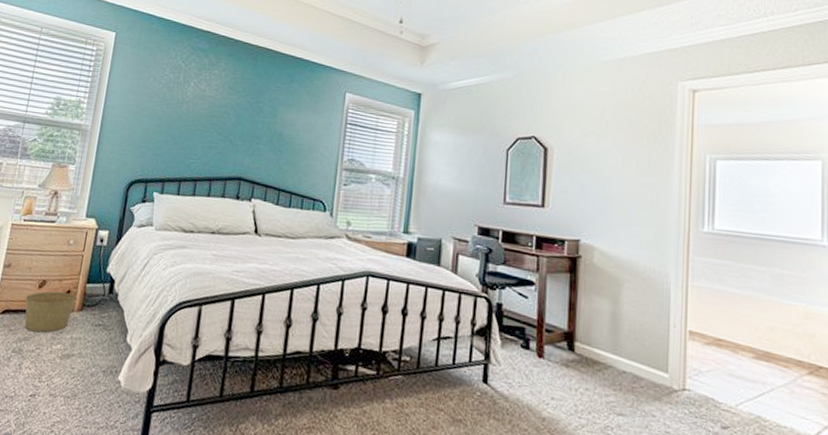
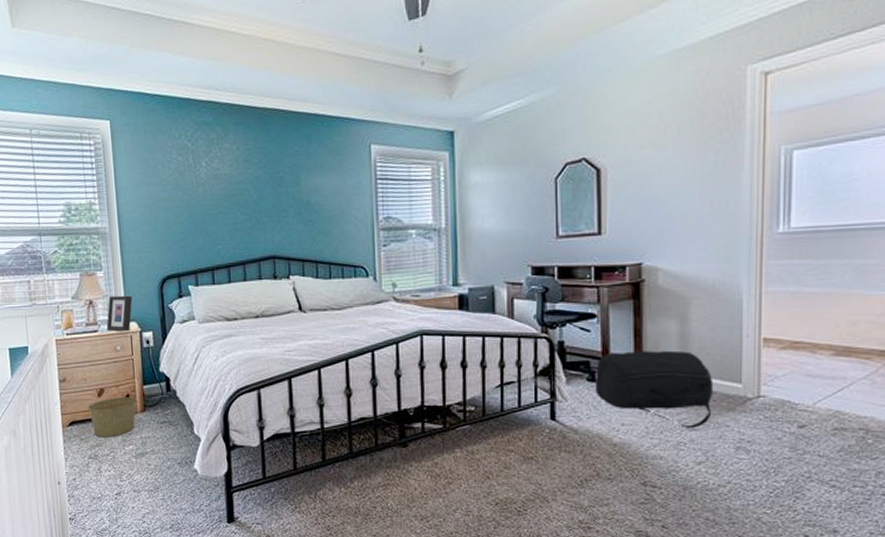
picture frame: none [65,190,98,227] -> present [106,295,133,332]
duffel bag: none [529,323,641,414] -> present [596,350,713,429]

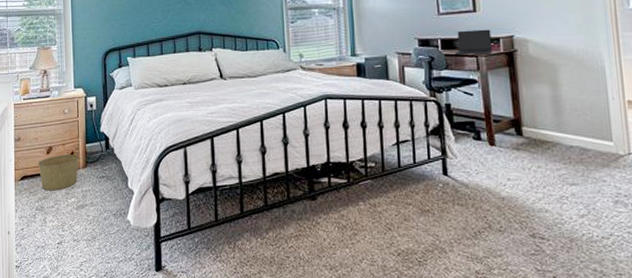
picture frame: present [106,295,133,332] -> none [57,66,80,97]
laptop: none [573,255,617,286] -> present [455,29,492,56]
duffel bag: present [596,350,713,429] -> none [480,112,588,183]

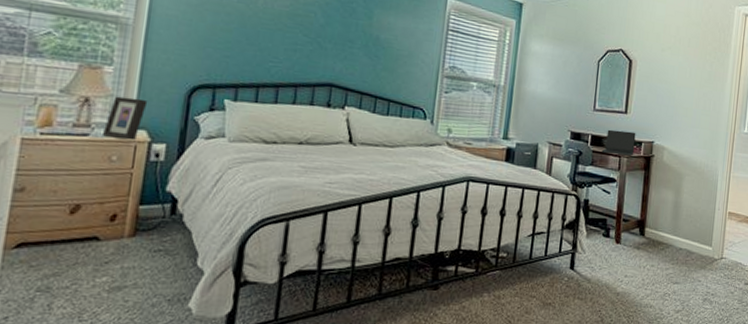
basket: present [38,151,79,191] -> none [51,213,125,266]
picture frame: none [57,66,80,97] -> present [103,96,148,141]

